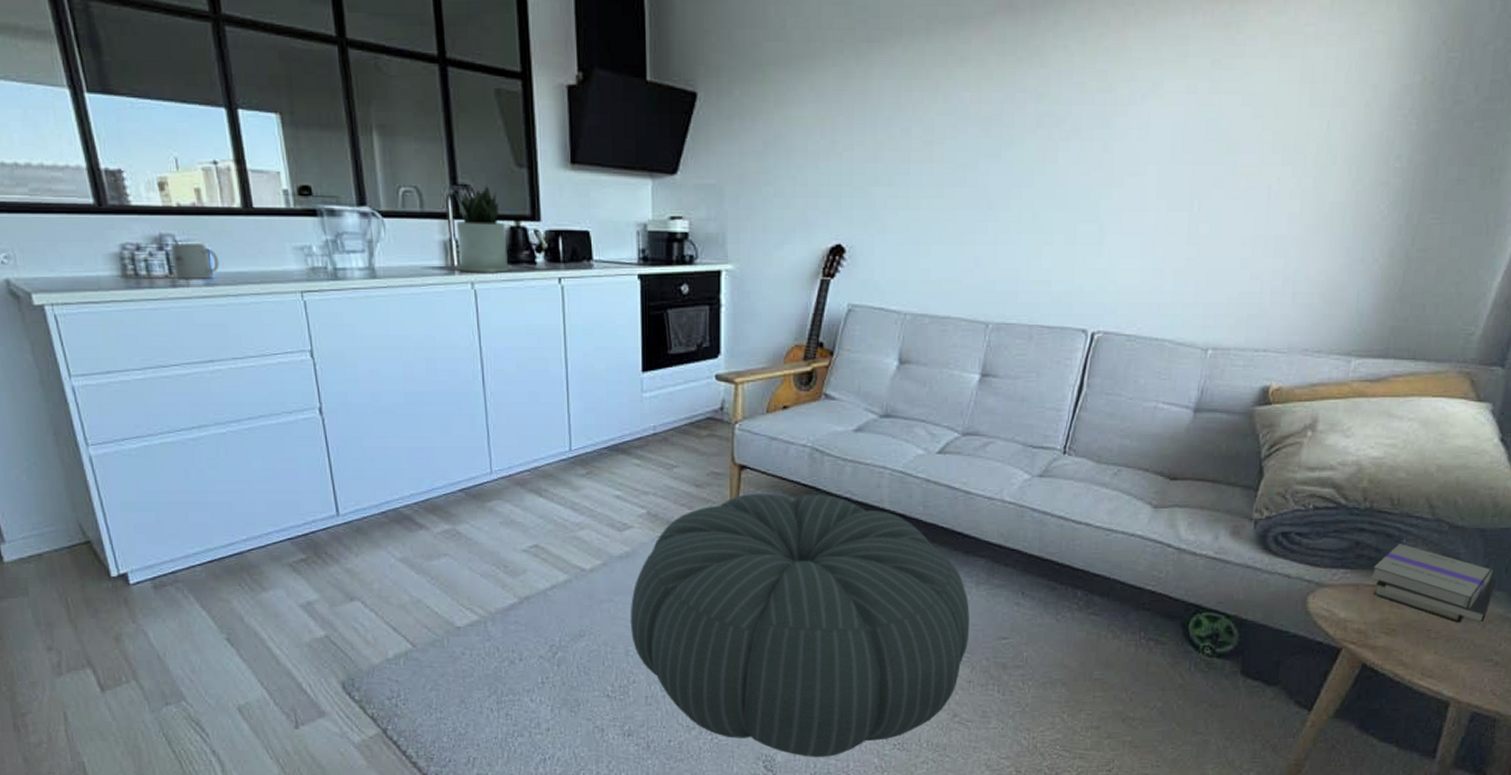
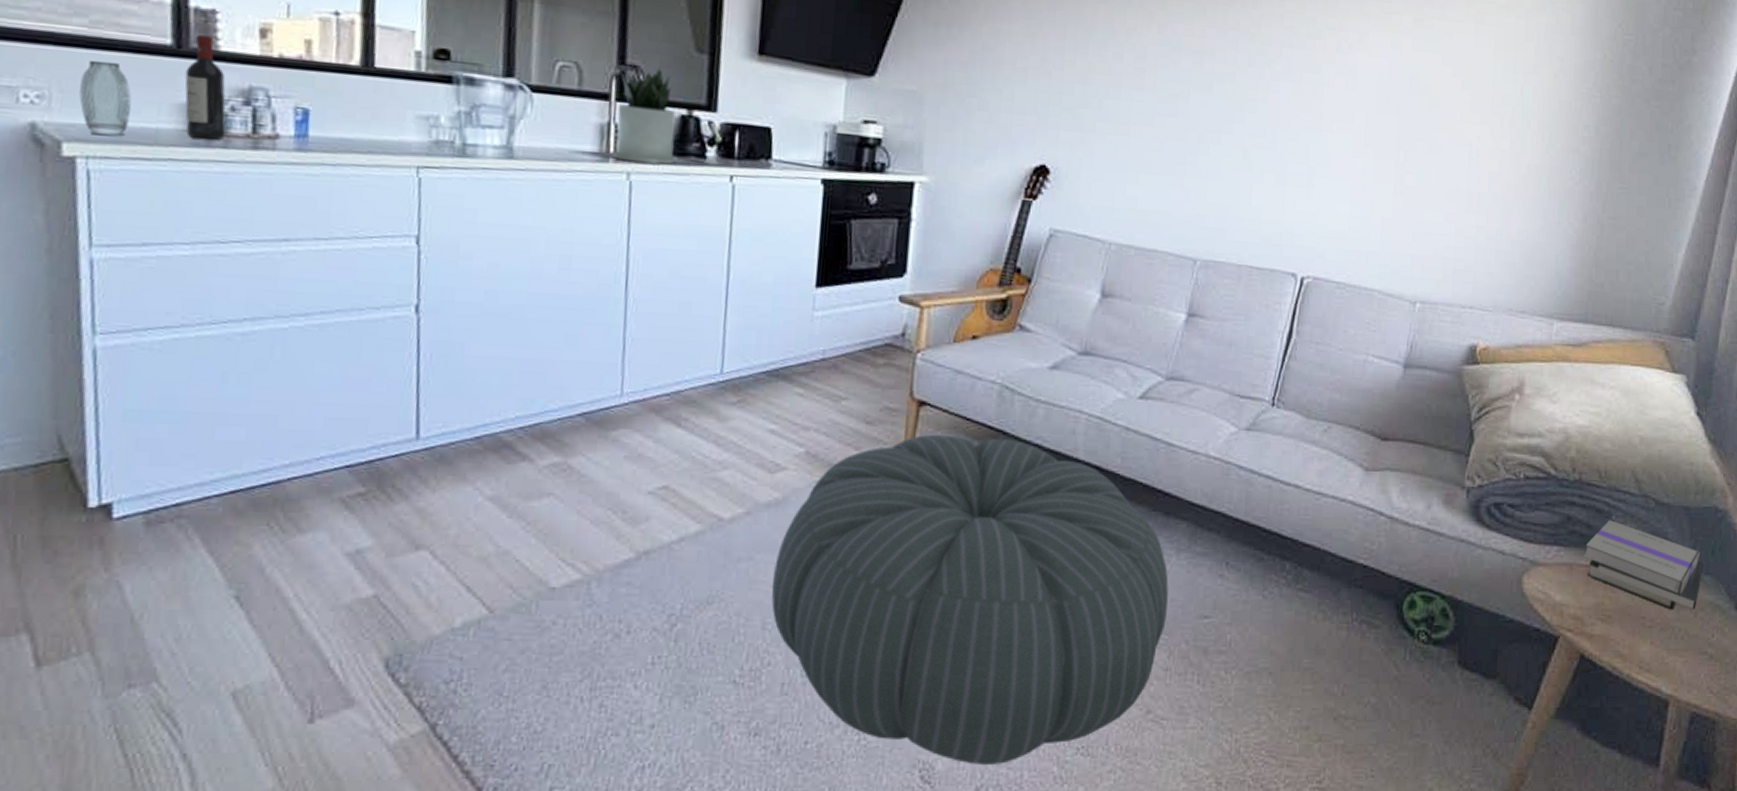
vase: none [33,222,76,286] -> present [79,60,132,136]
wine bottle: none [109,193,149,282] -> present [184,35,227,140]
mug: present [170,244,220,279] -> none [258,99,320,143]

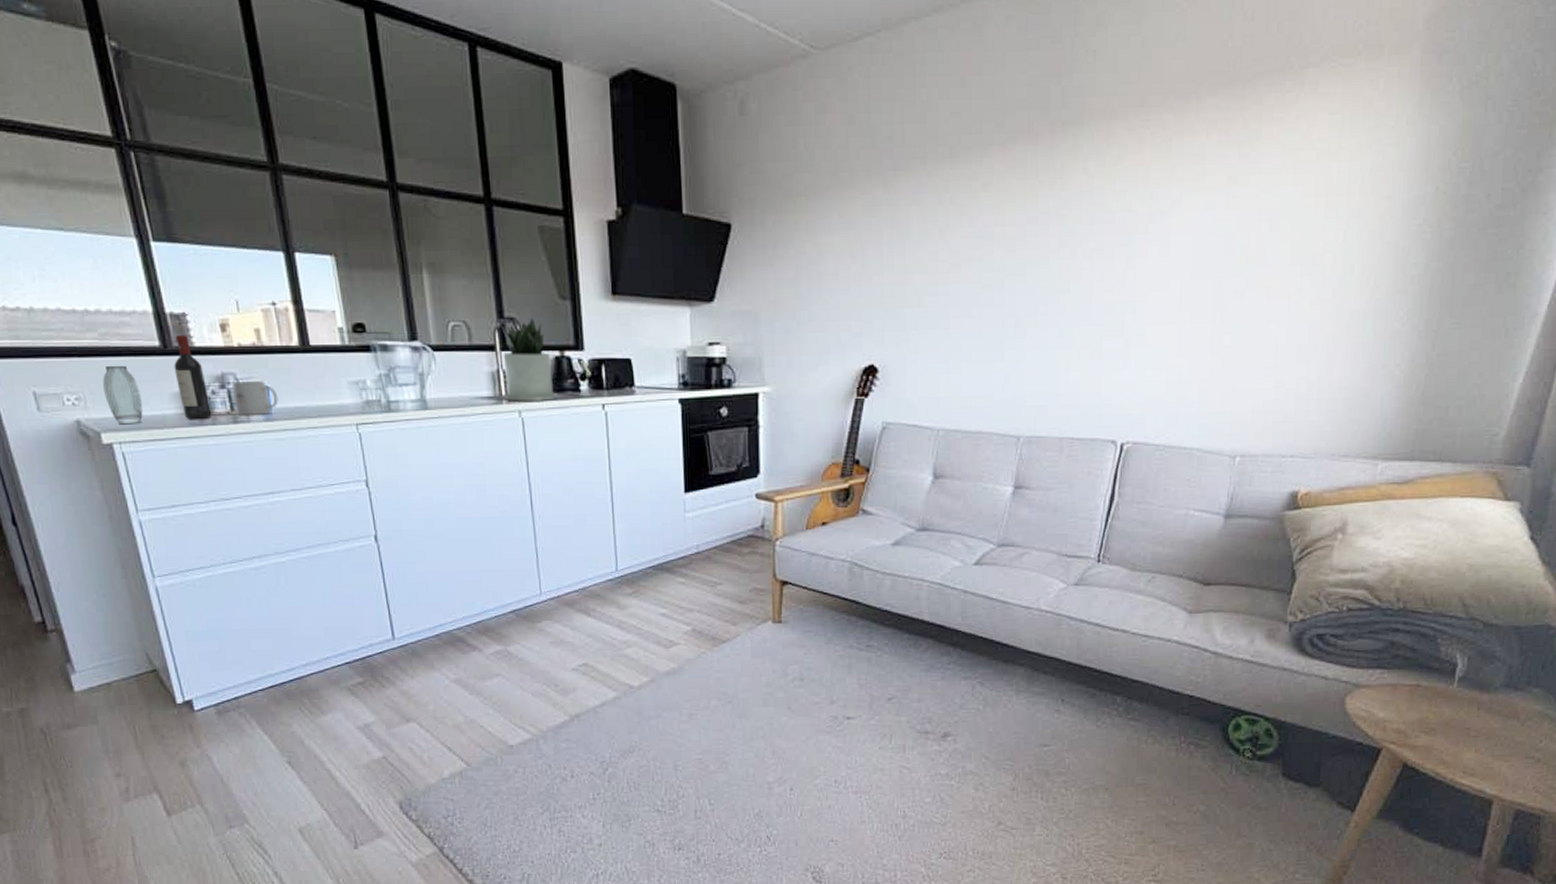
mug: none [258,99,320,143] -> present [231,381,279,415]
pouf: present [771,434,1169,766] -> none [678,607,1011,868]
books: present [1583,520,1704,610] -> none [1407,643,1533,721]

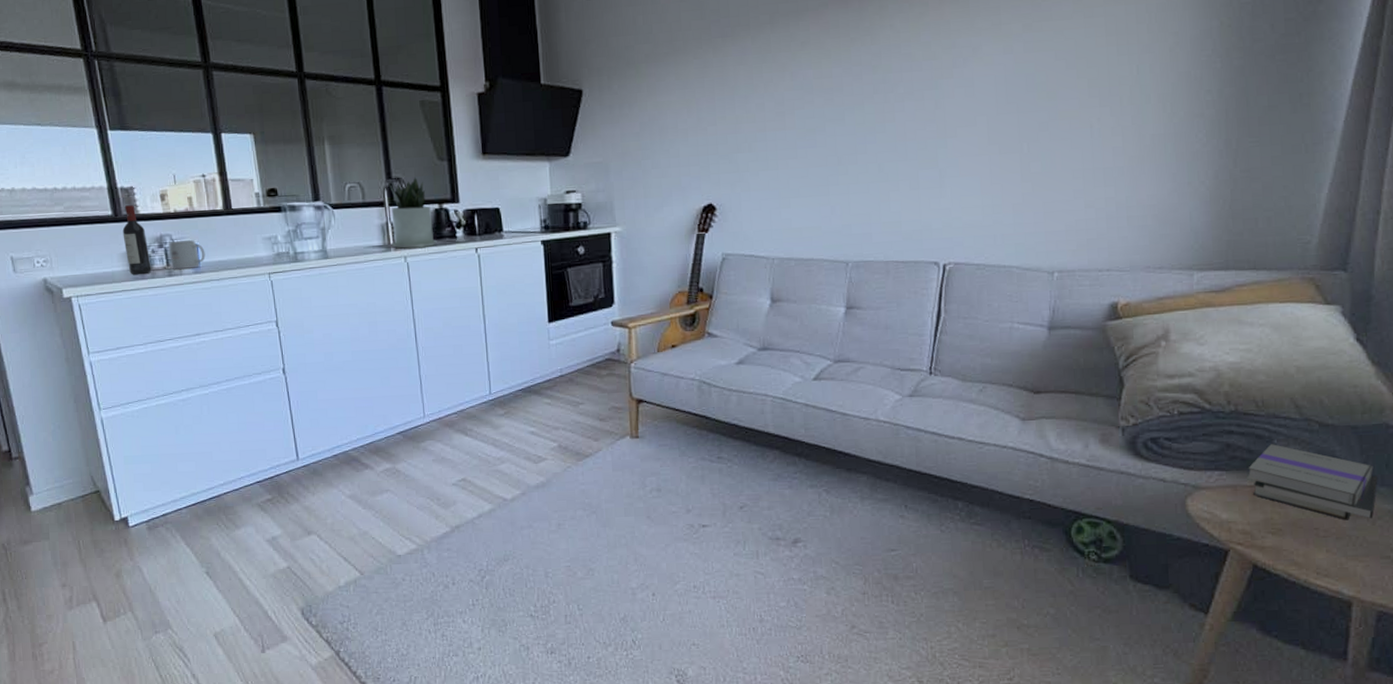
vase: present [103,365,143,425] -> none [66,232,96,281]
books: none [1407,643,1533,721] -> present [1247,444,1378,520]

